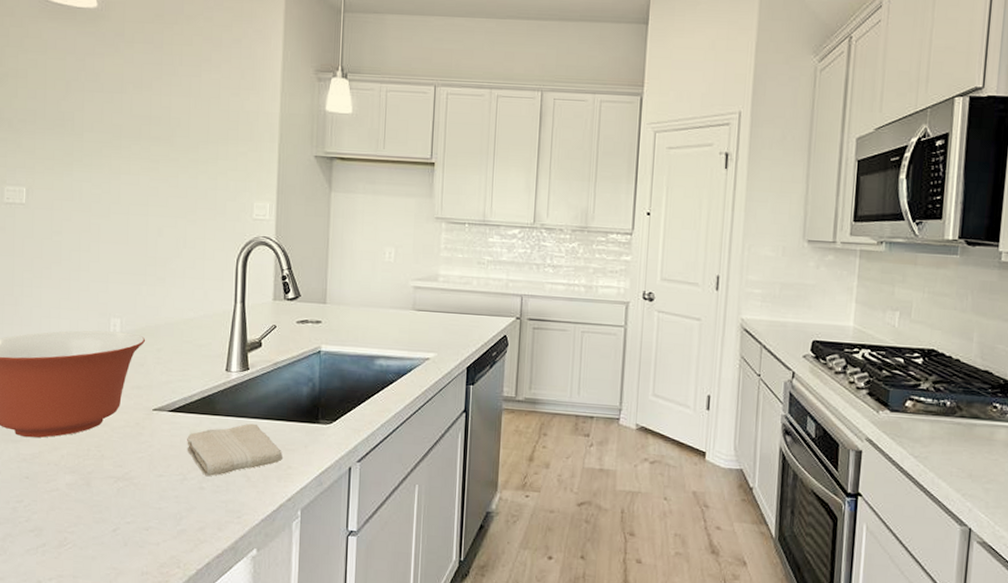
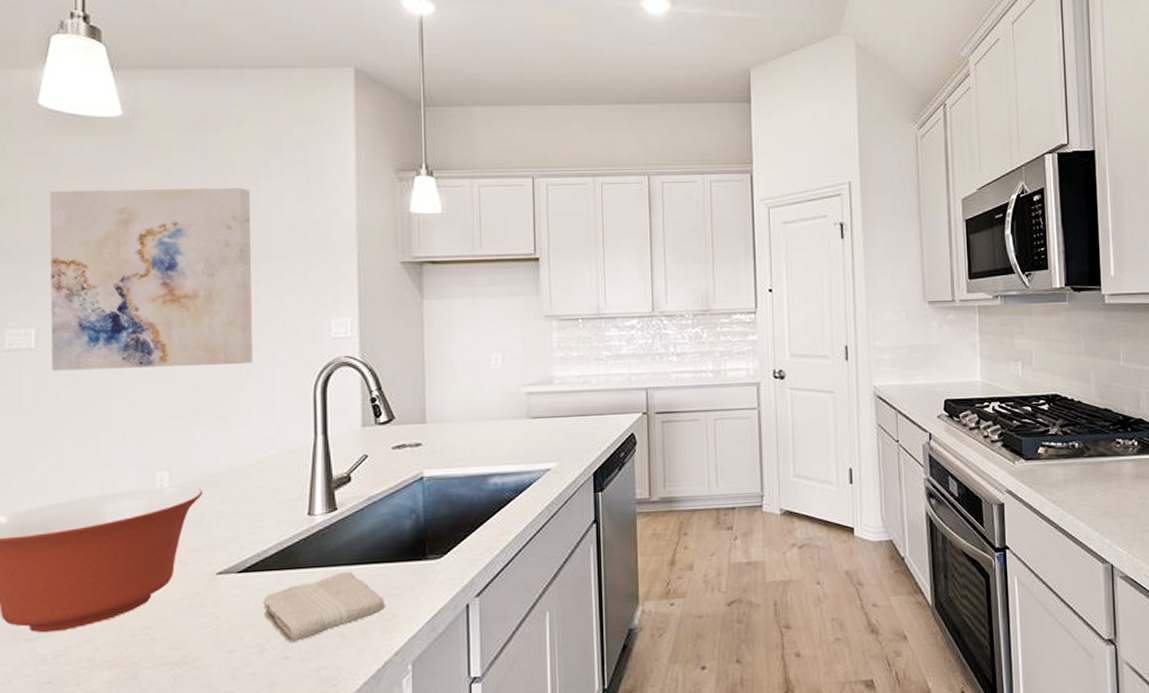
wall art: none [37,71,195,235] -> present [50,188,252,371]

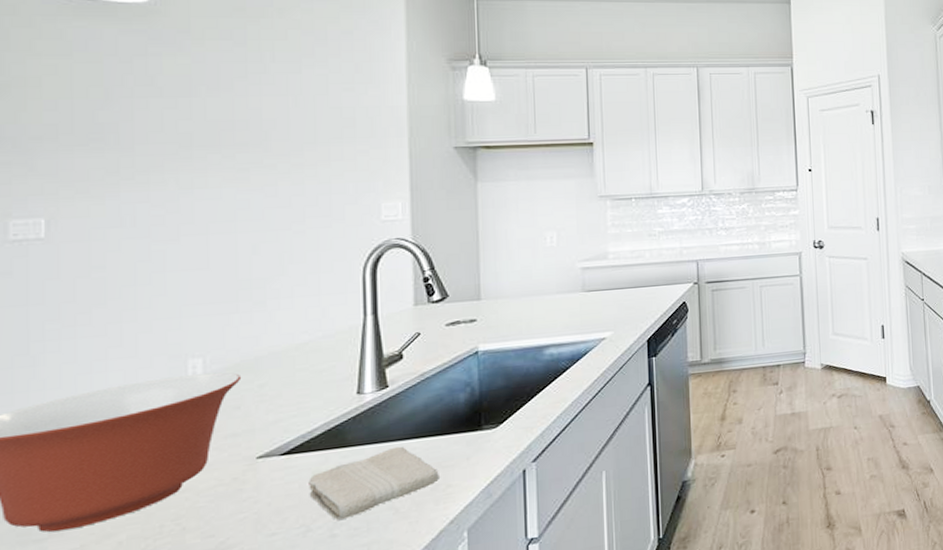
wall art: present [50,188,252,371] -> none [64,75,296,261]

